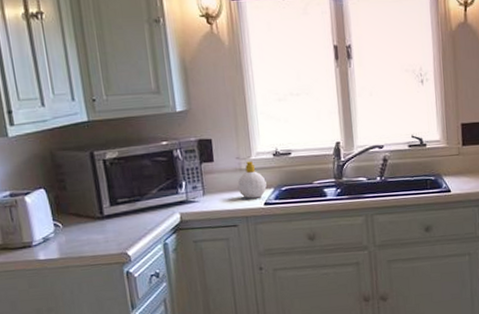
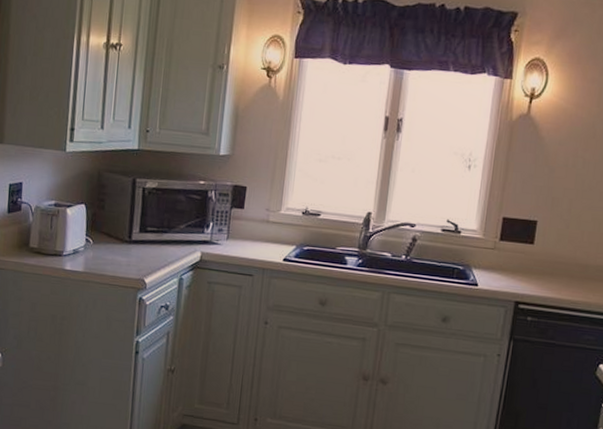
soap bottle: present [237,161,267,199] -> none [261,215,290,253]

